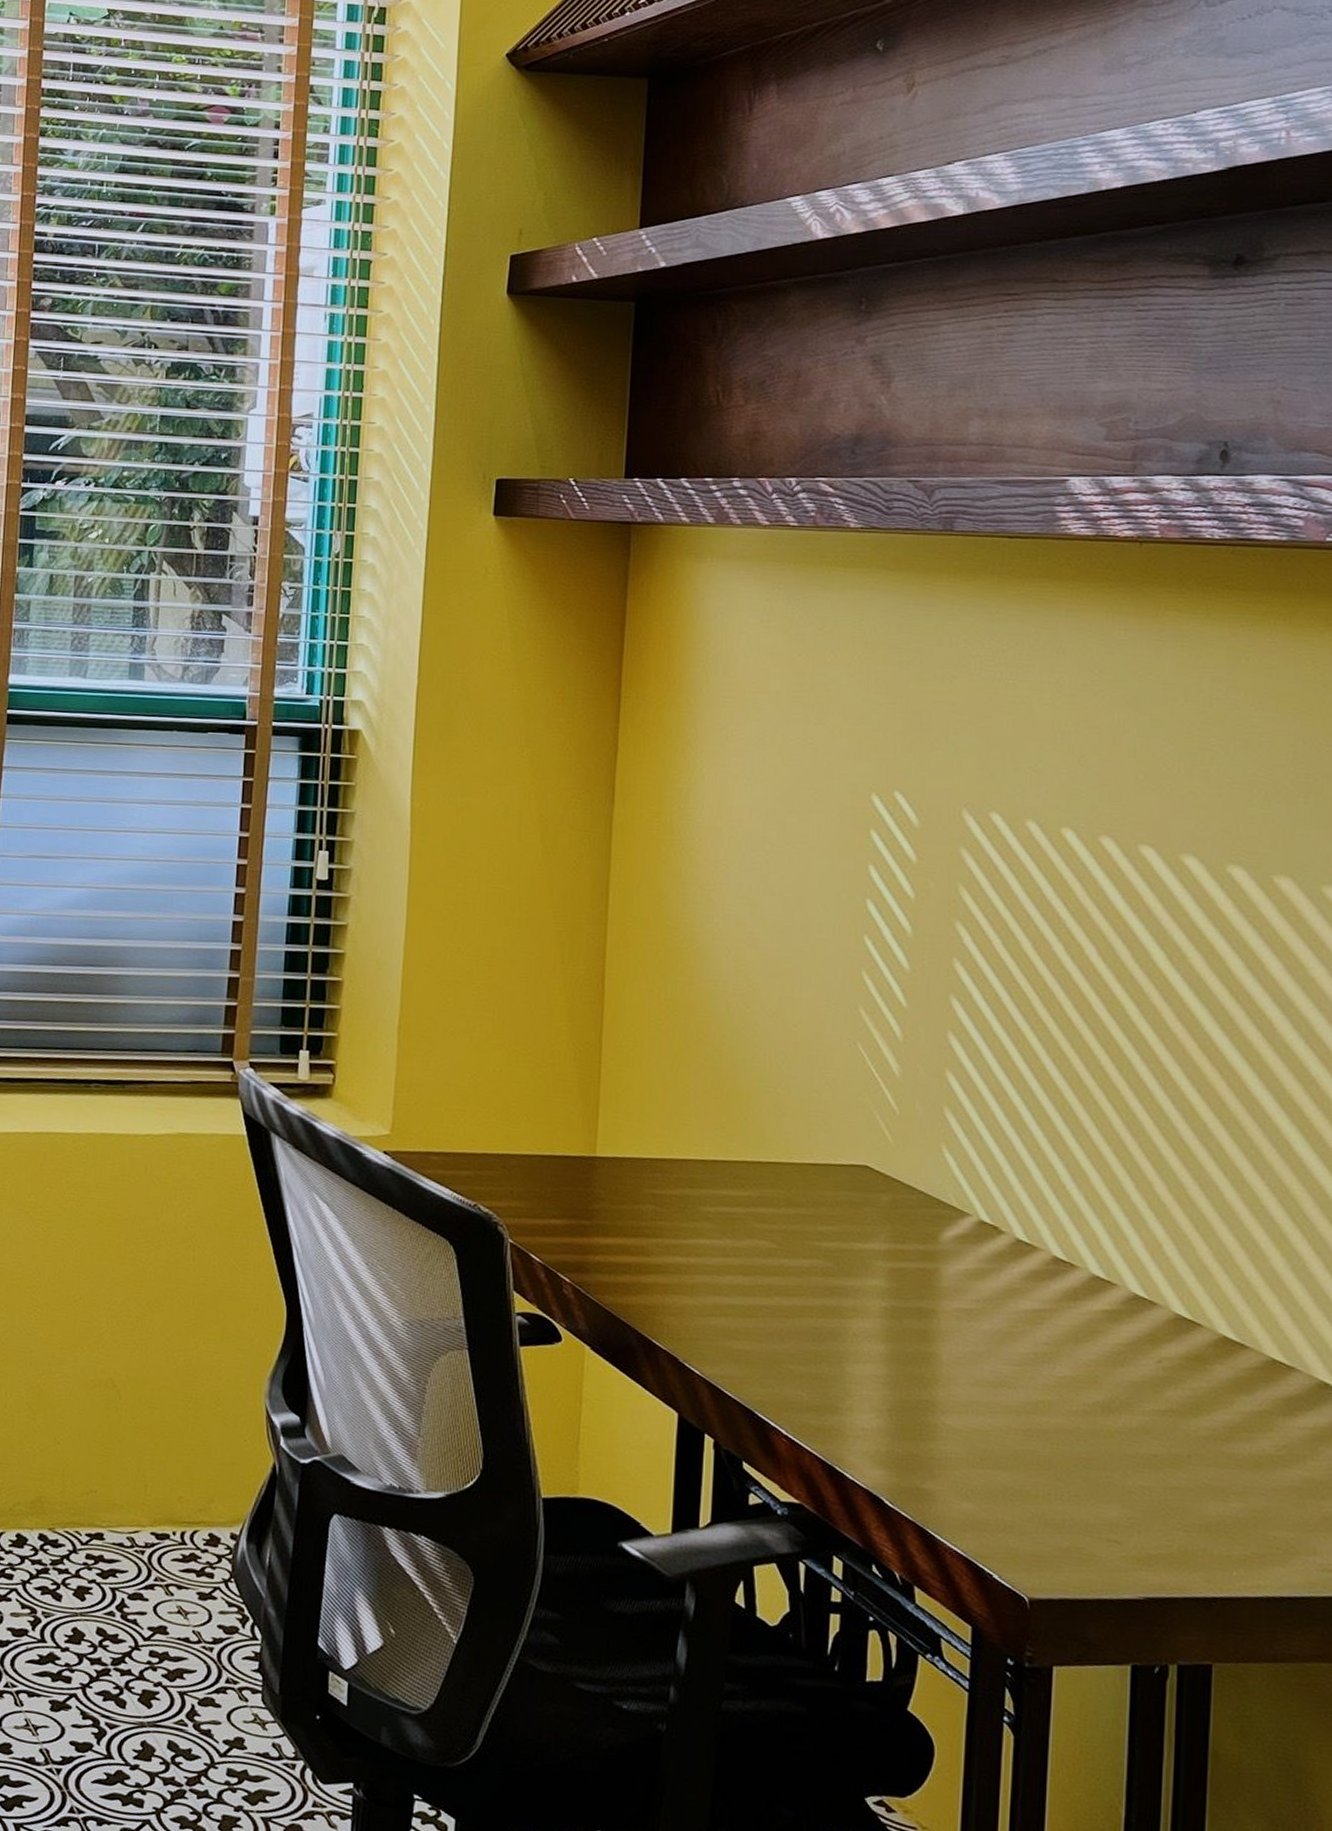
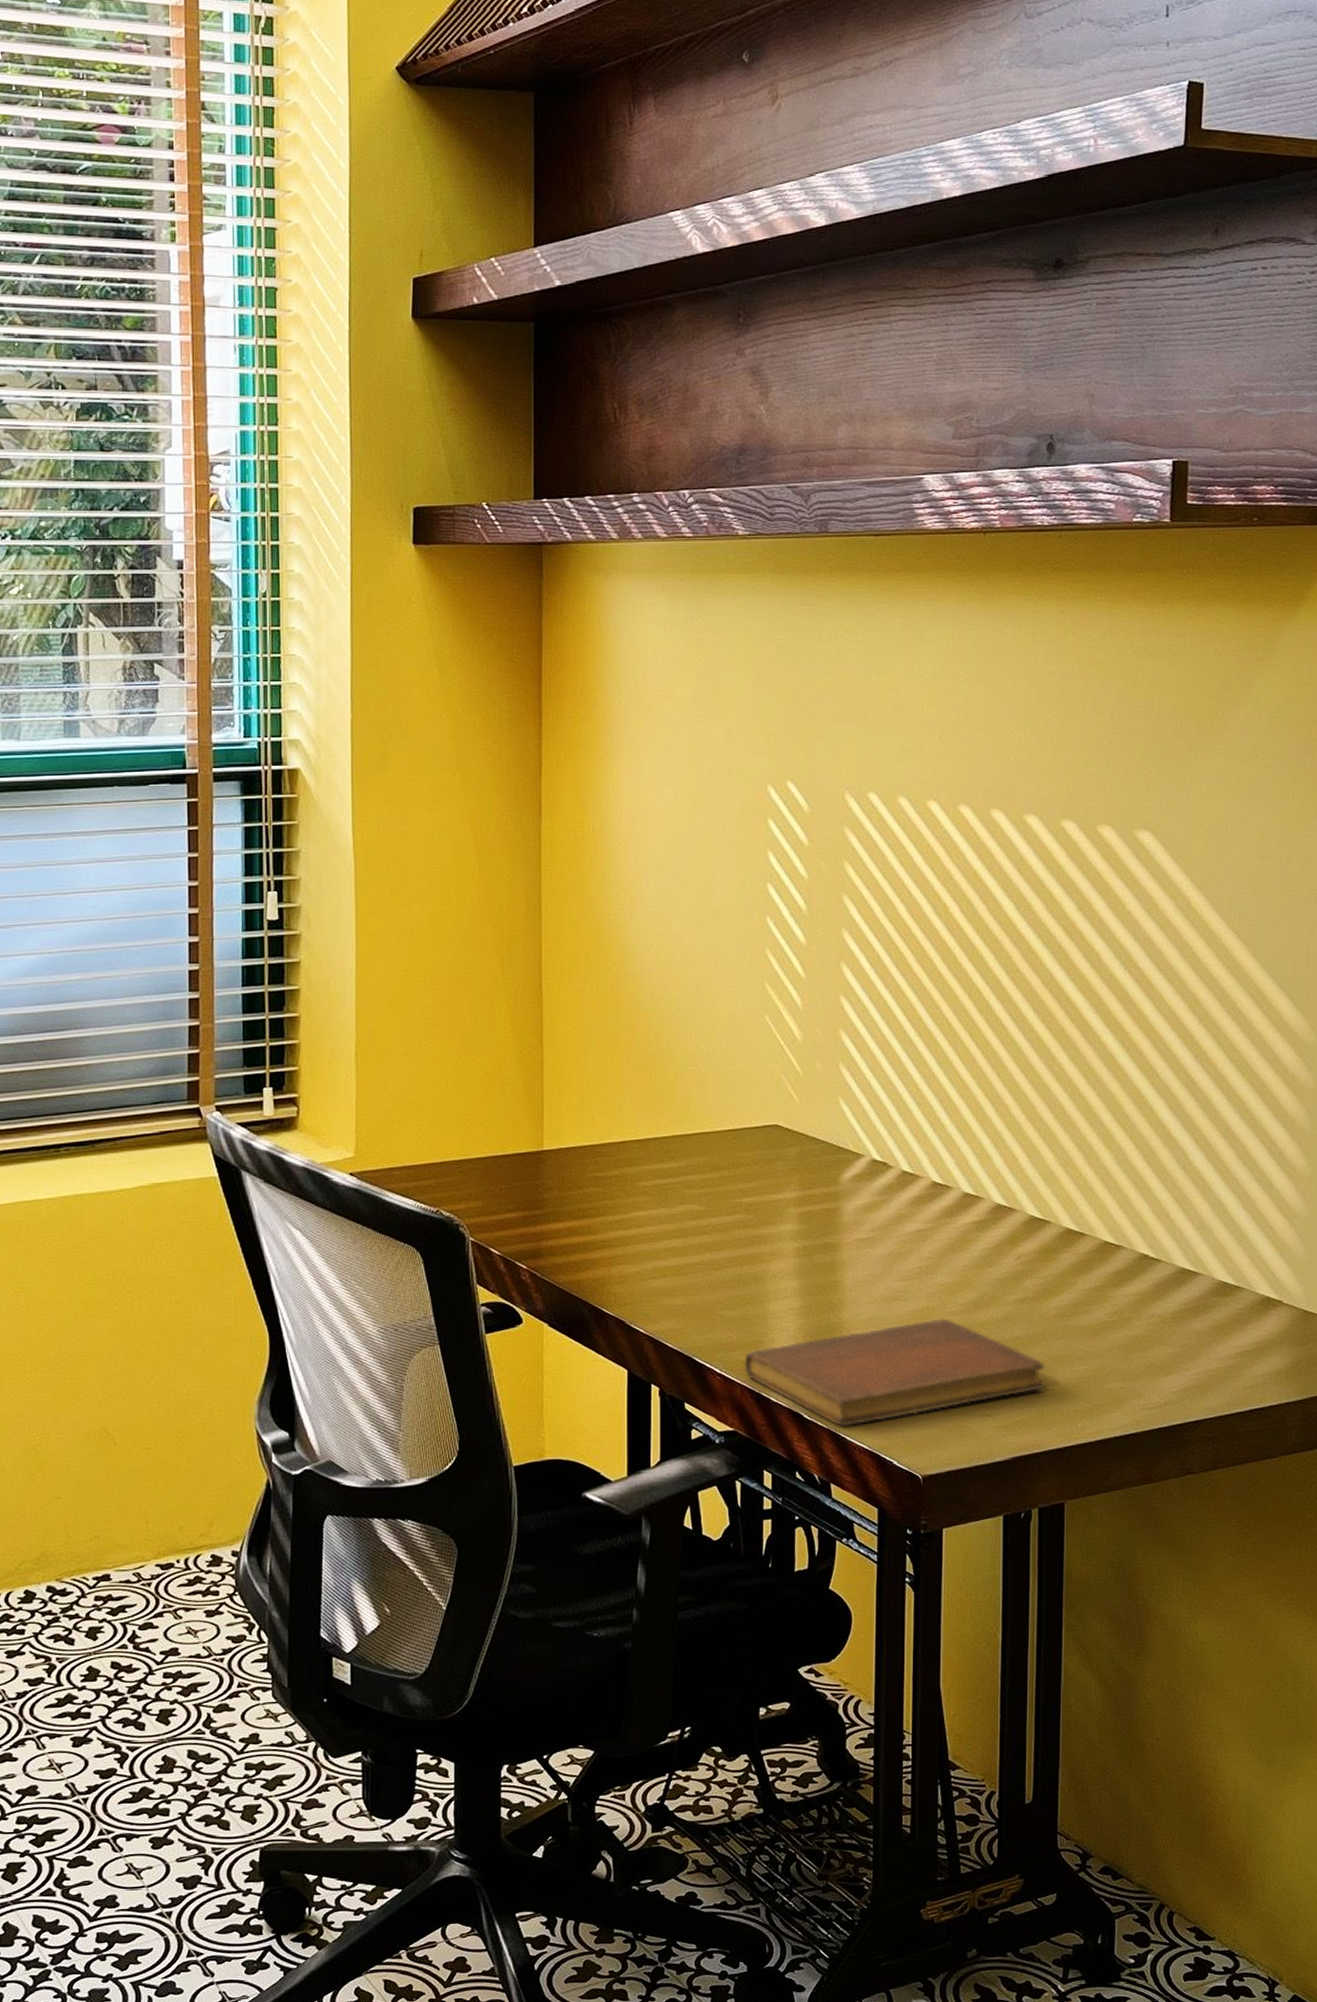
notebook: none [815,1414,1192,1525] -> present [744,1317,1047,1427]

